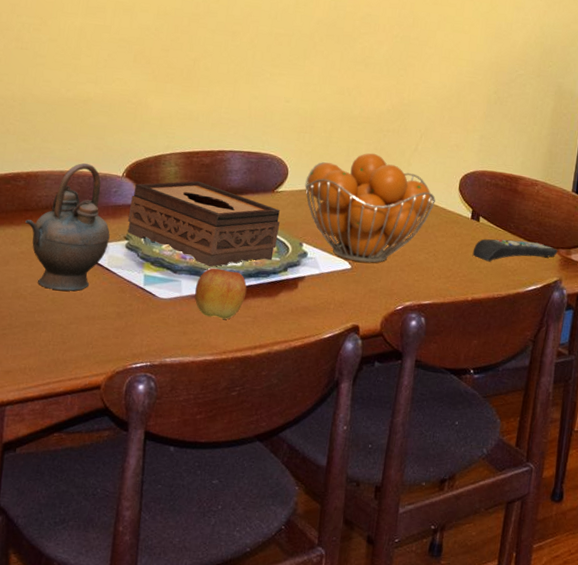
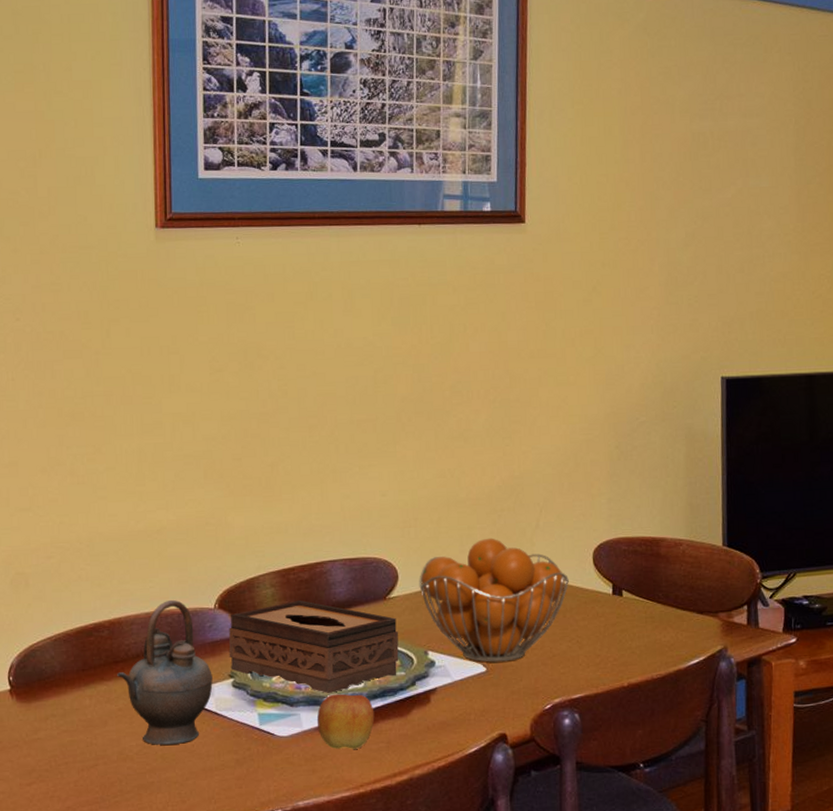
remote control: present [472,239,558,262] -> none [620,609,717,640]

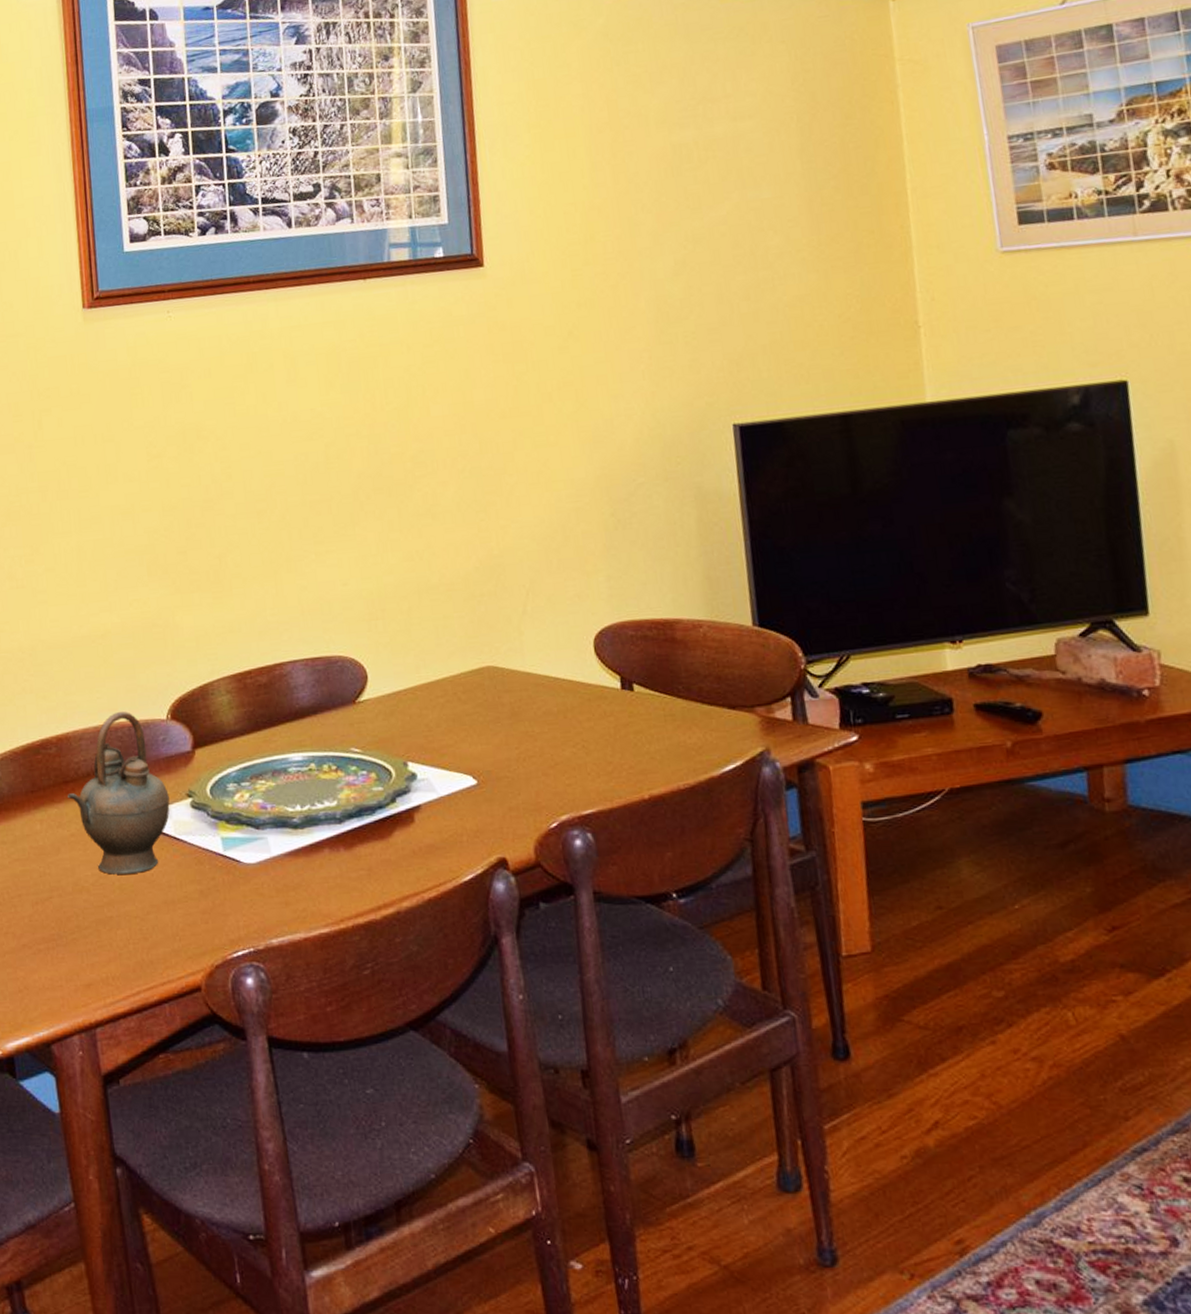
tissue box: present [229,600,399,694] -> none [184,708,375,814]
apple: present [316,694,375,749] -> none [286,813,352,878]
fruit basket: present [419,538,569,662] -> none [391,627,568,773]

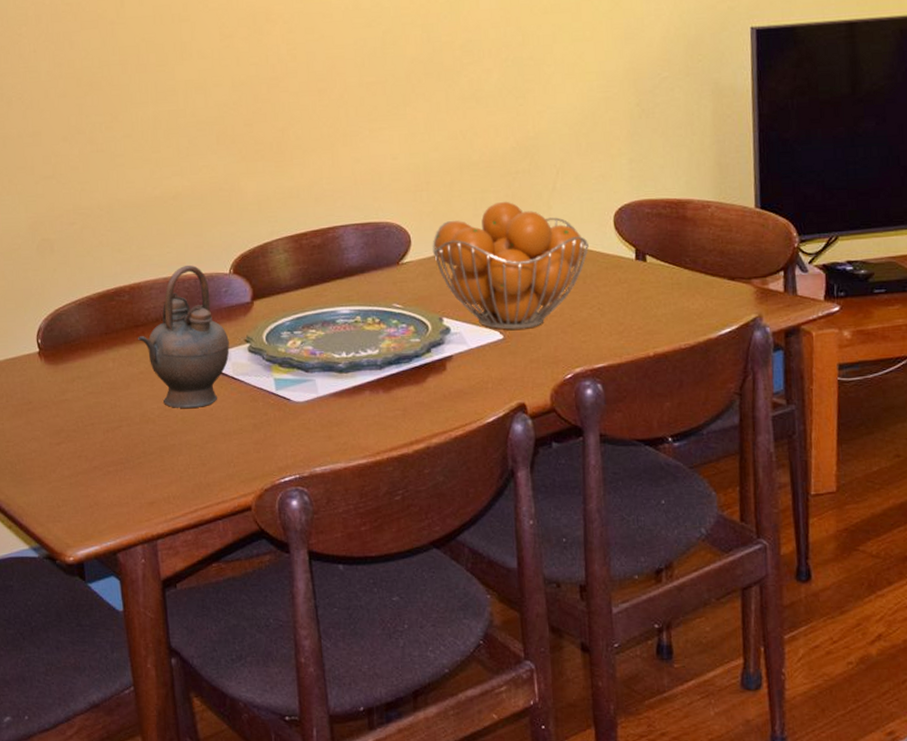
fruit basket: none [391,627,568,773] -> present [432,201,589,330]

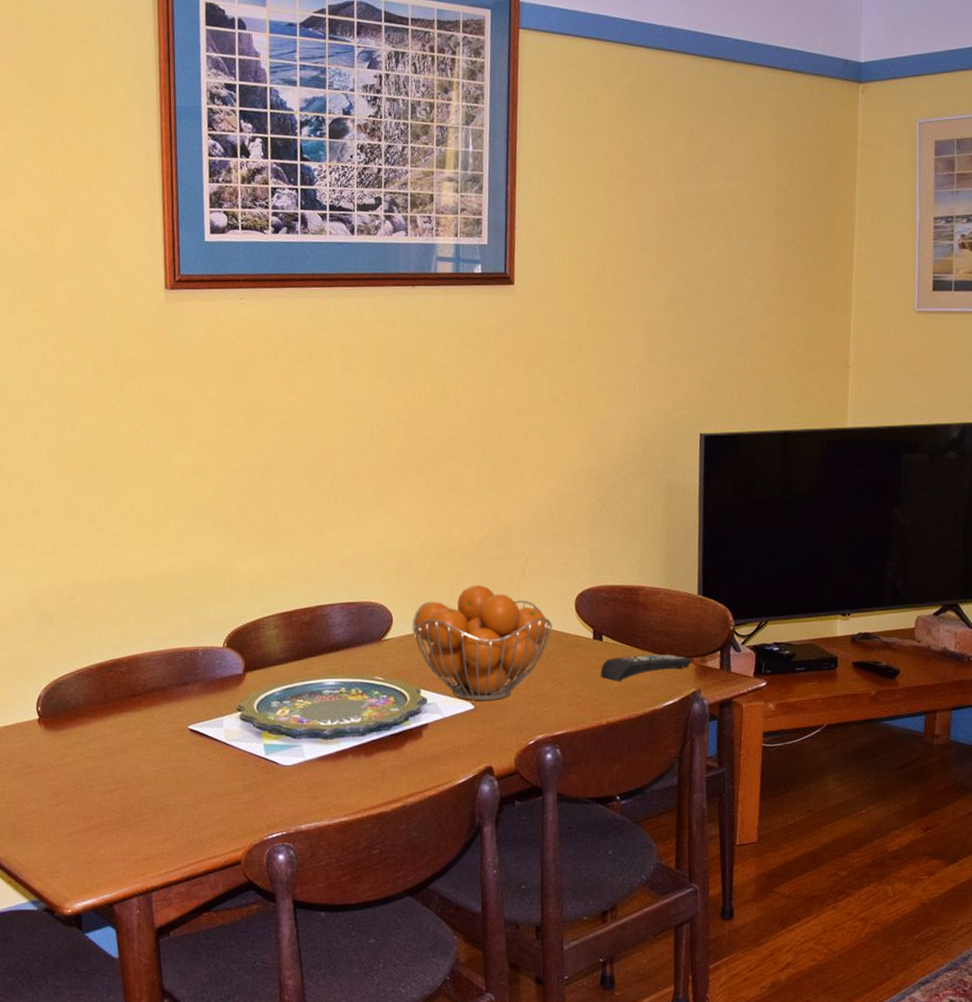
teapot: present [138,265,230,408] -> none [135,639,222,771]
remote control: none [645,275,751,307] -> present [600,654,692,682]

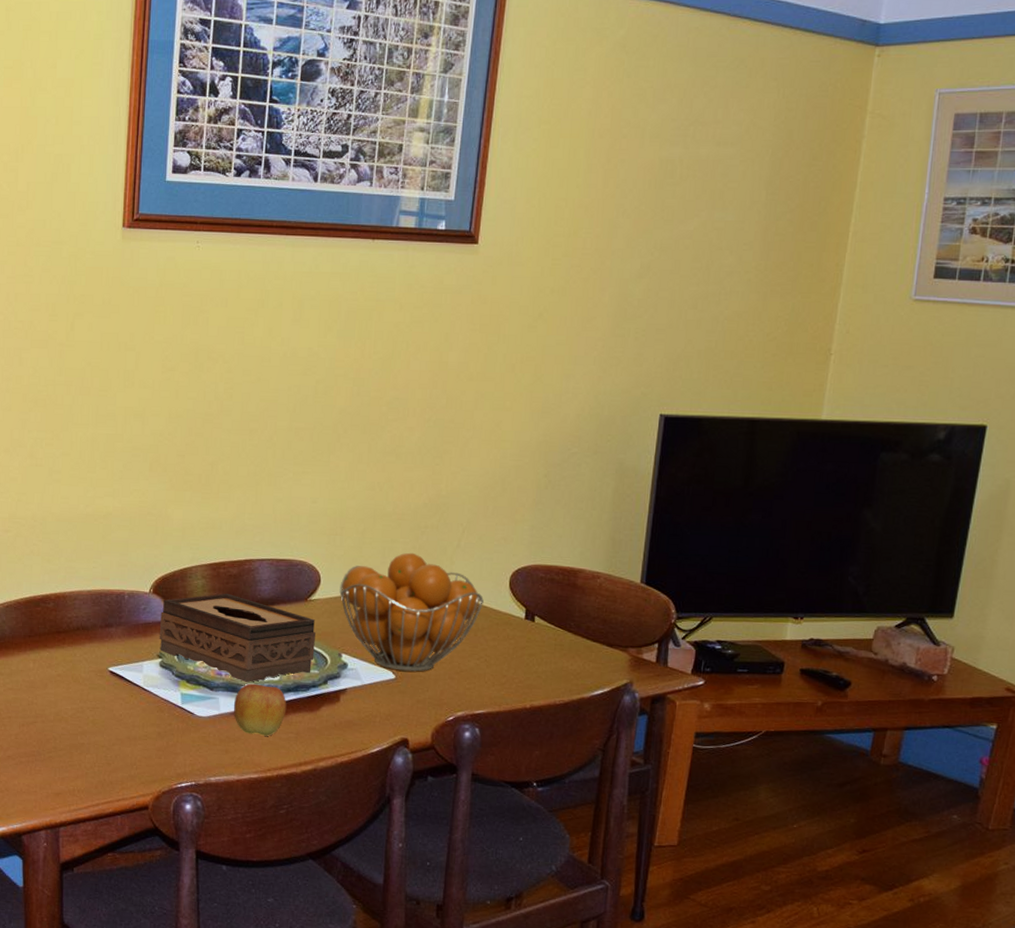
tissue box: none [237,641,393,728] -> present [159,593,315,683]
apple: none [317,727,371,778] -> present [233,683,287,736]
remote control: present [600,654,692,682] -> none [528,640,627,665]

